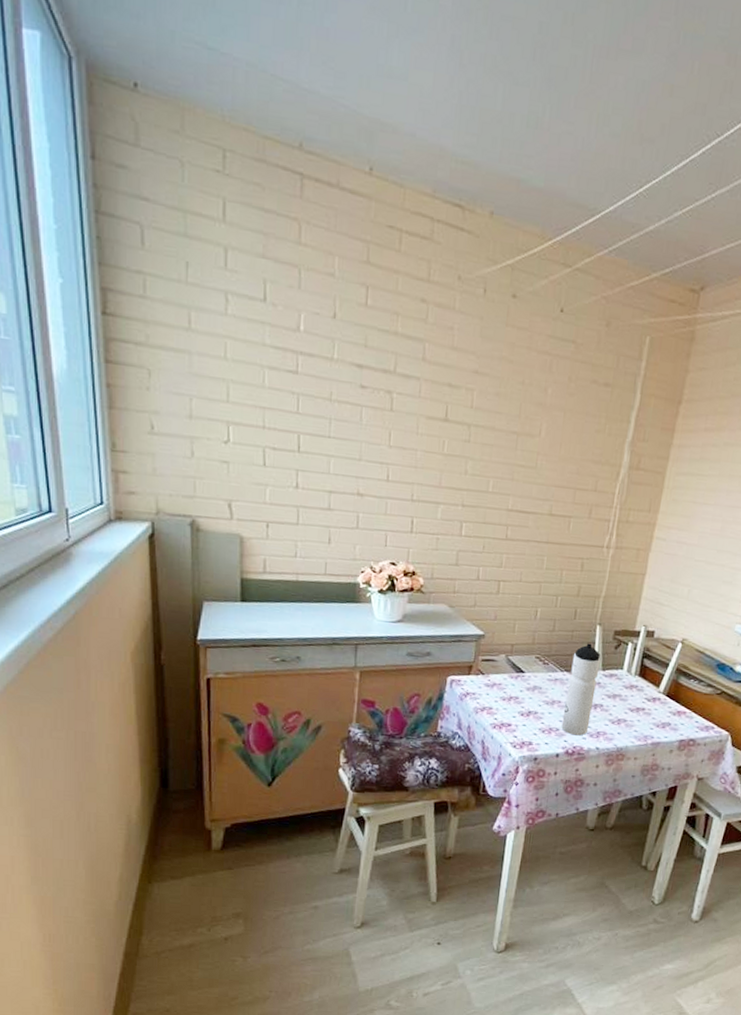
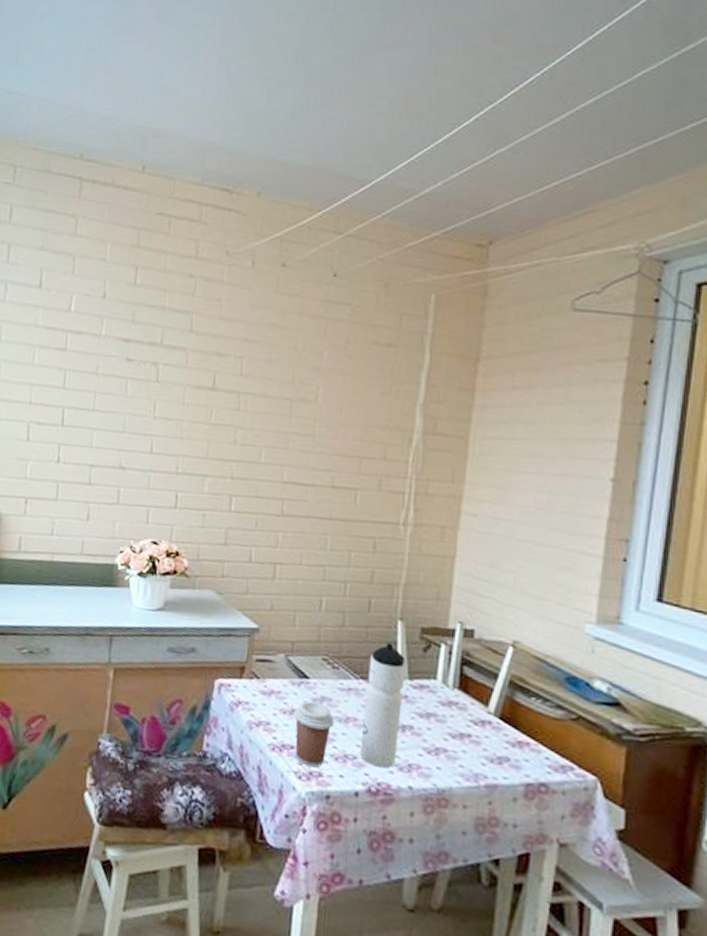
coffee cup: none [511,689,544,739] -> present [294,700,335,768]

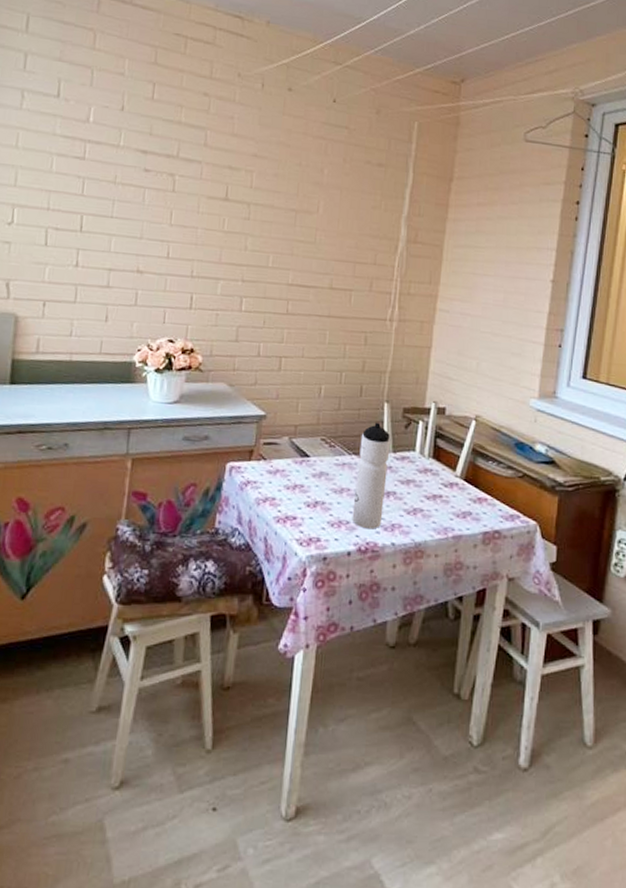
coffee cup: present [294,700,335,768] -> none [296,476,332,534]

